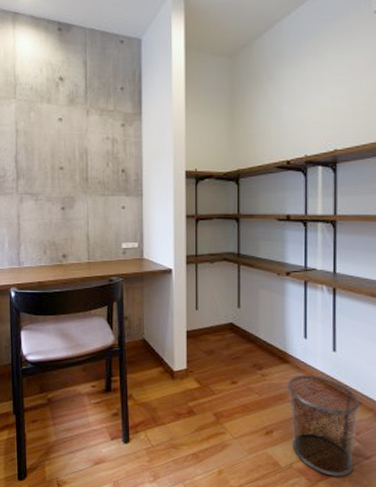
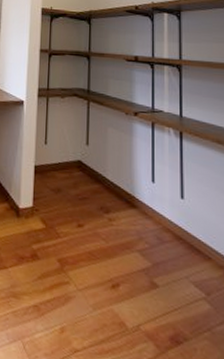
waste bin: present [288,374,360,477] -> none [135,222,210,345]

